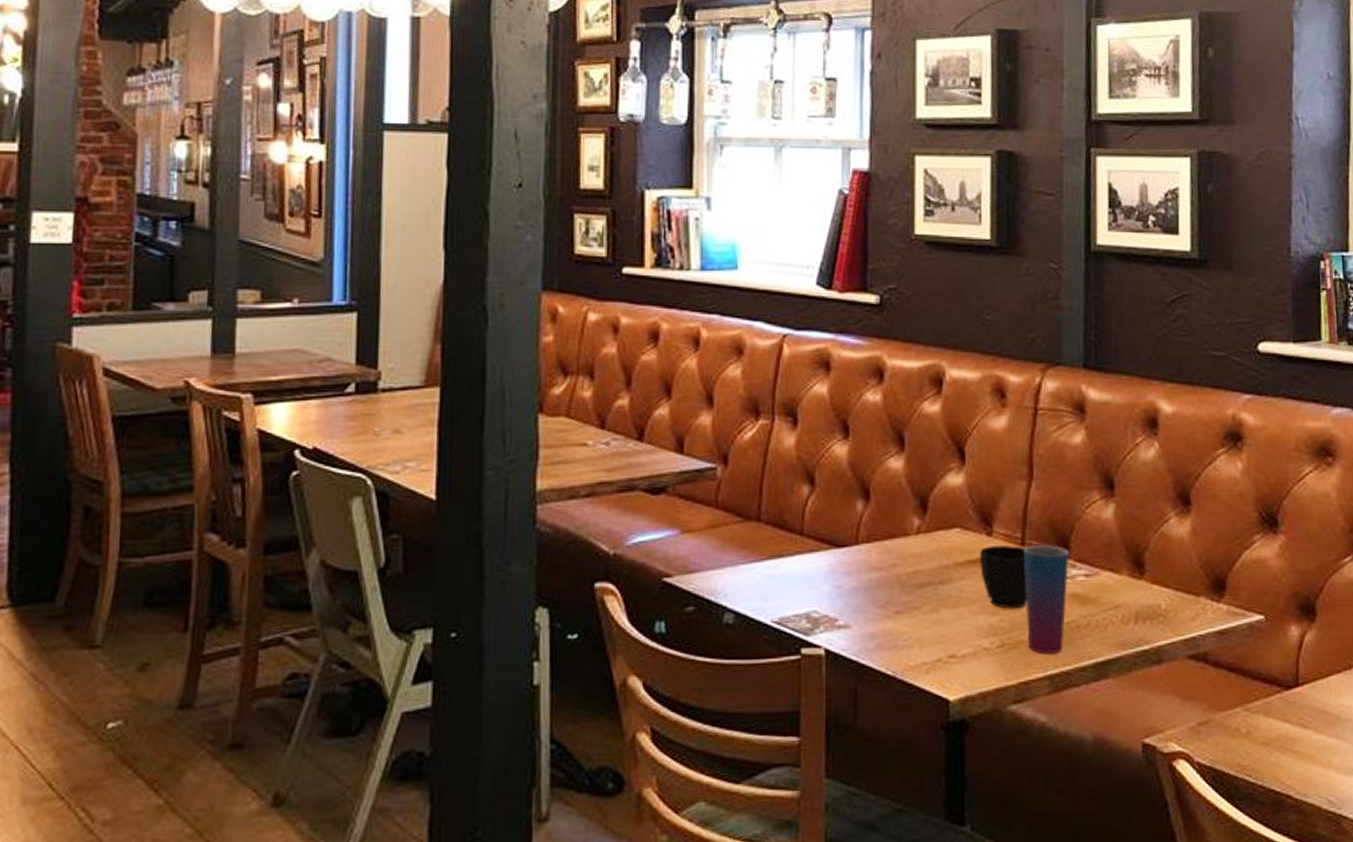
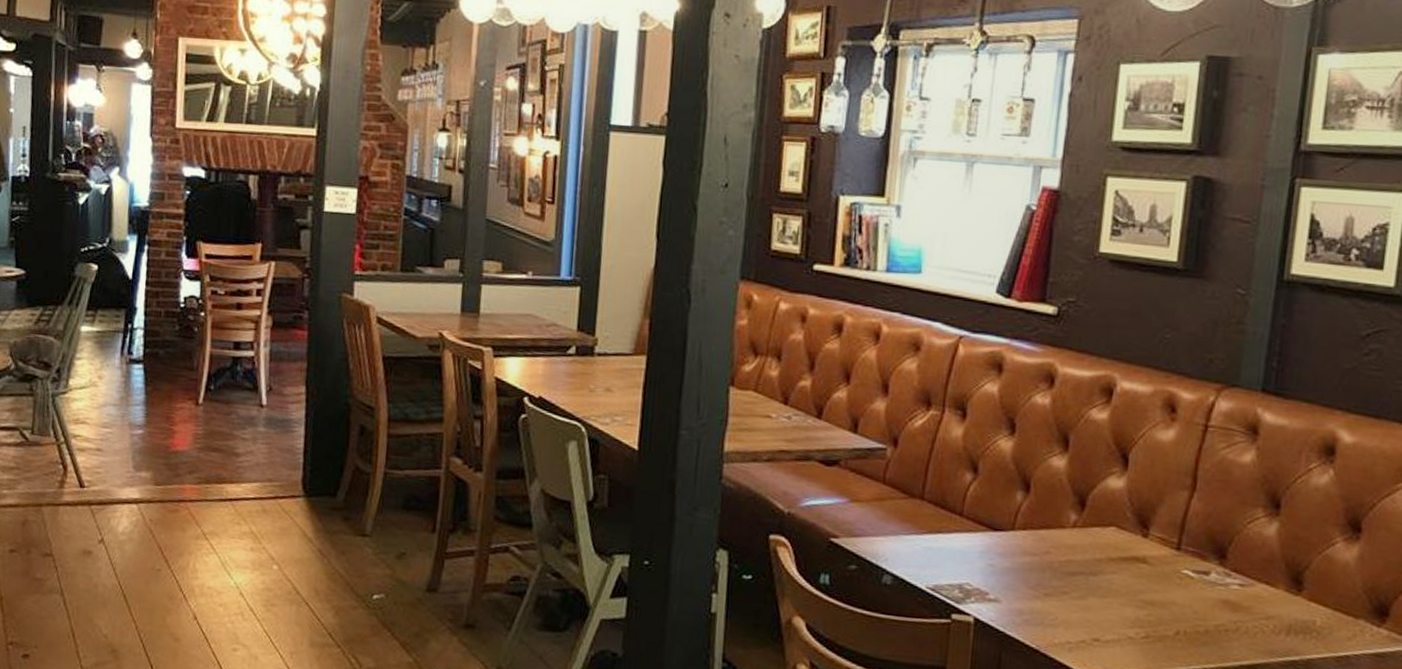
cup: present [980,545,1028,609] -> none [1132,546,1181,607]
cup: present [1024,545,1070,653] -> none [1173,551,1226,651]

